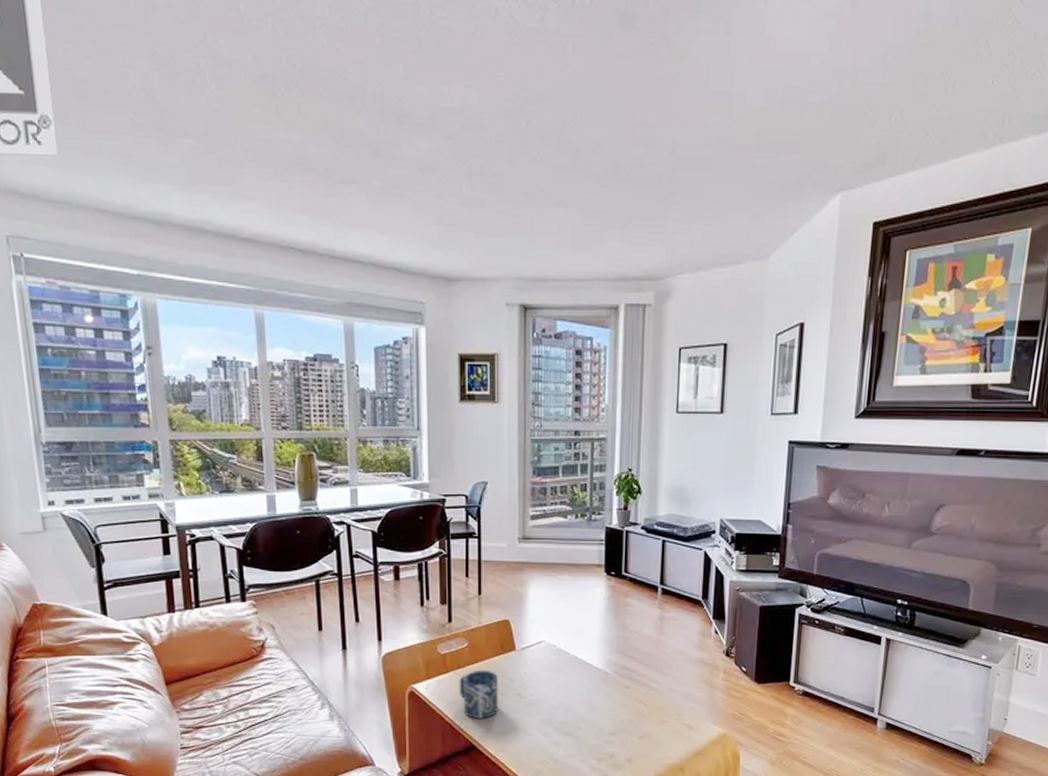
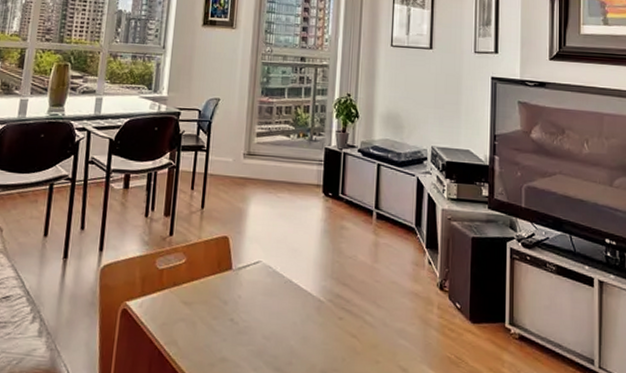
cup: present [459,670,498,719] -> none [171,289,212,345]

